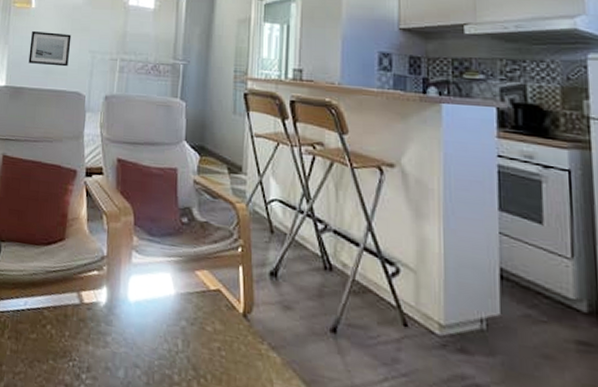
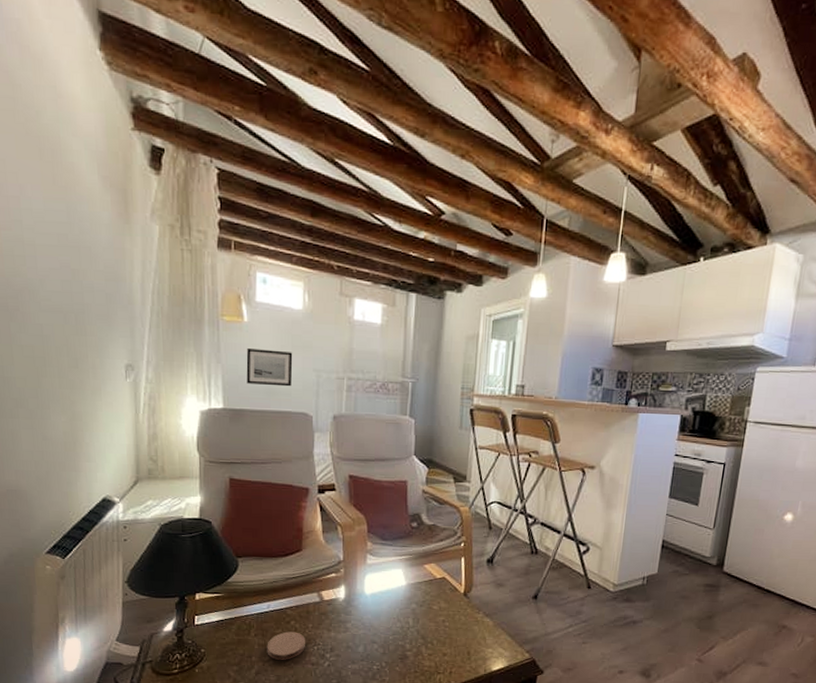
coaster: none [18,337,62,376] -> present [267,631,306,660]

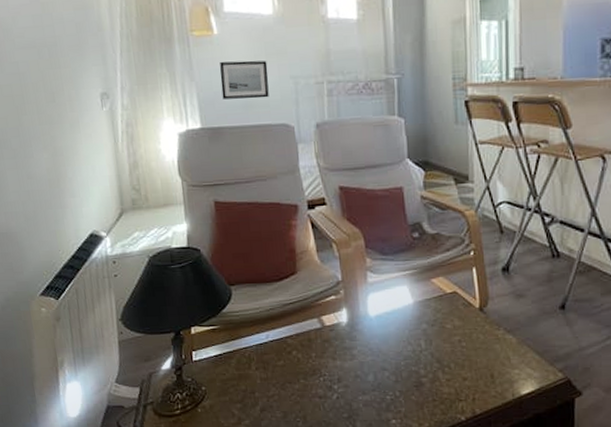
coaster: present [267,631,306,660] -> none [269,362,311,394]

